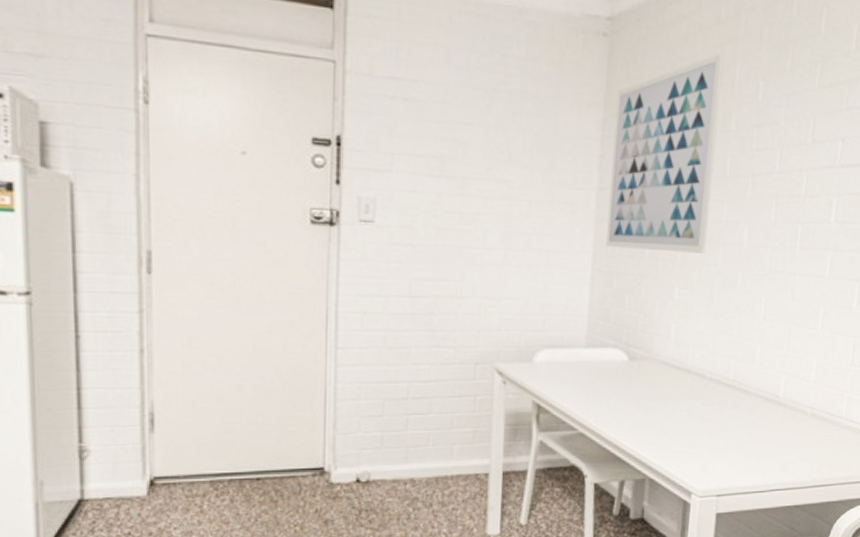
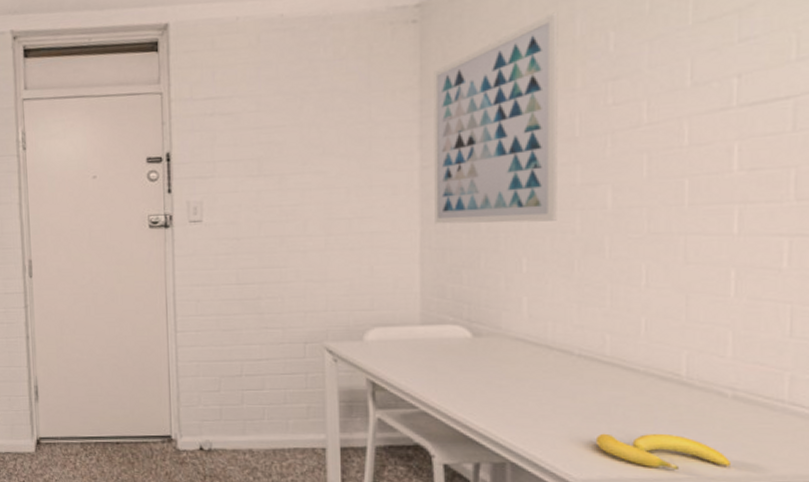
banana: none [714,447,805,477] -> present [595,433,732,469]

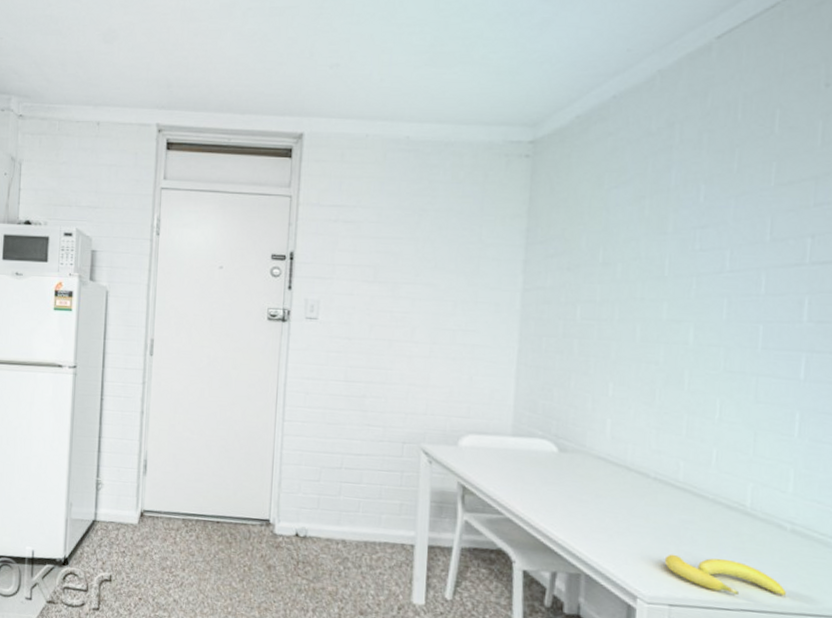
wall art: present [434,12,558,224] -> none [532,161,657,351]

